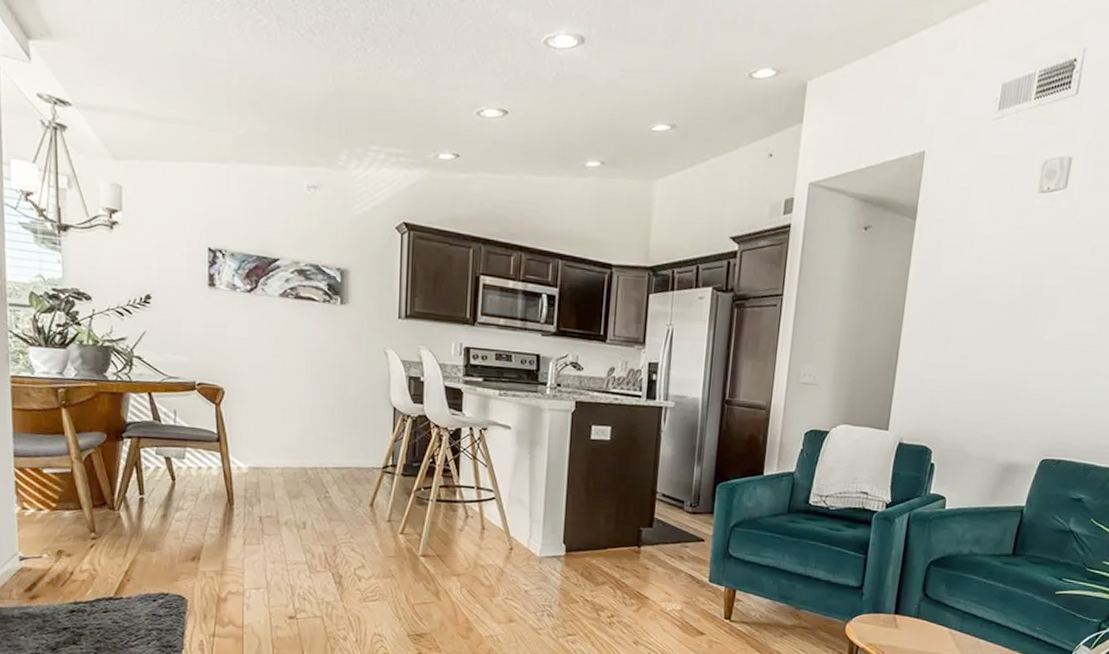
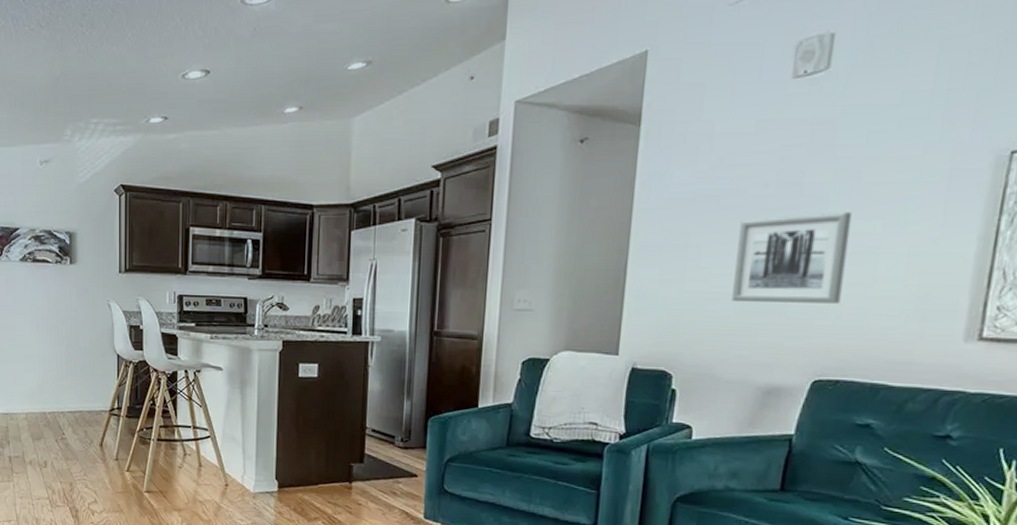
wall art: none [982,314,1078,394] -> present [732,212,852,304]

